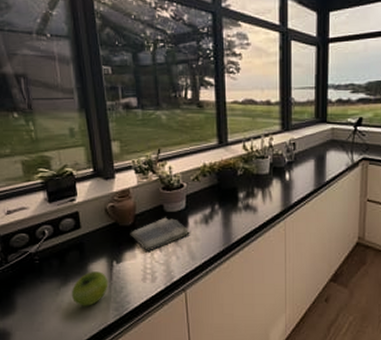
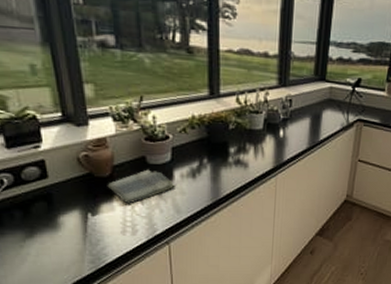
fruit: present [71,271,108,306] -> none [38,223,83,259]

